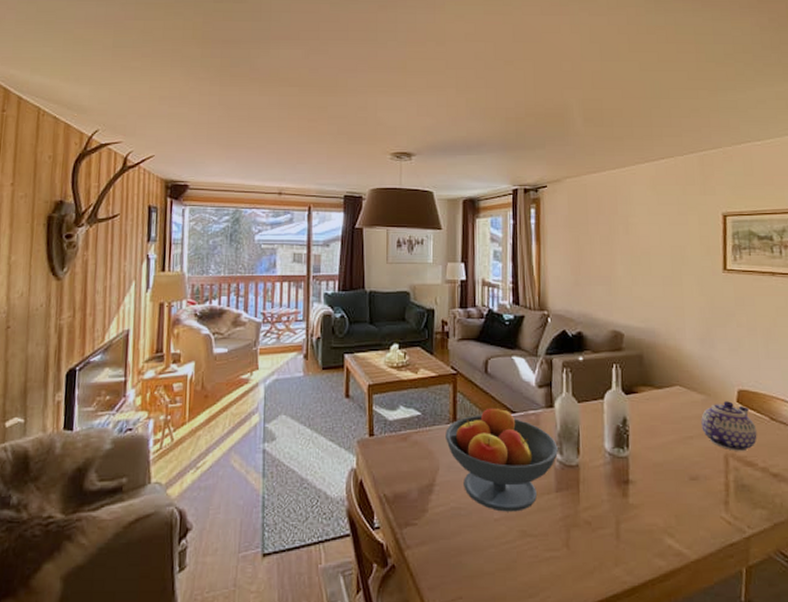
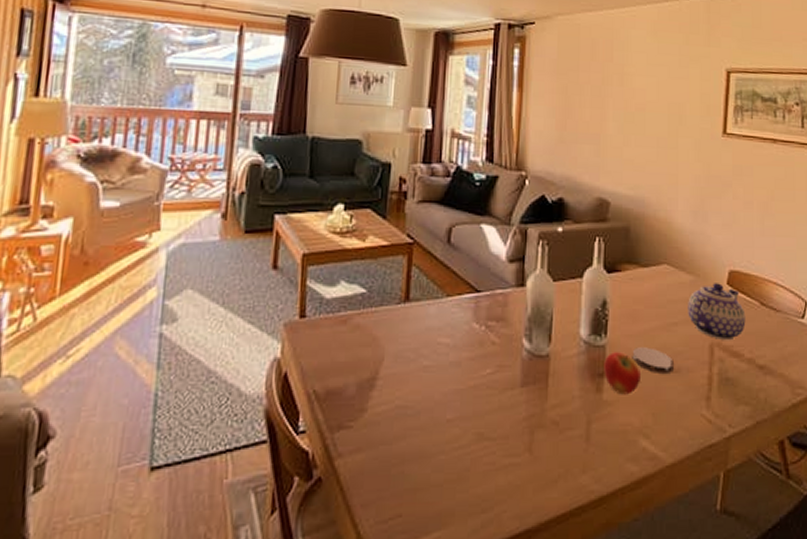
fruit bowl: present [446,405,558,512] -> none [394,282,527,411]
apple: none [628,462,662,499] -> present [604,352,640,395]
coaster: none [652,458,693,481] -> present [632,347,675,373]

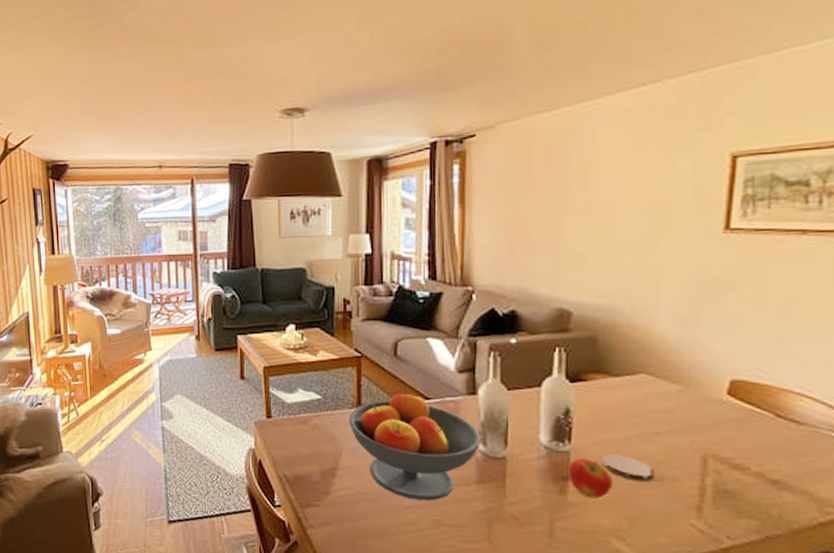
fruit bowl: none [394,282,527,411] -> present [349,390,481,501]
teapot: present [688,283,746,341] -> none [673,393,753,453]

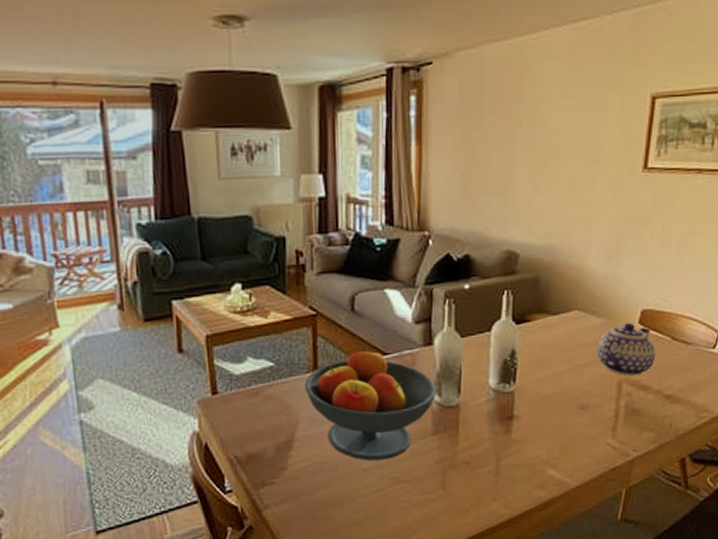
apple: present [568,458,612,499] -> none [513,396,549,434]
coaster: present [601,455,656,481] -> none [540,389,583,412]
teapot: none [673,393,753,453] -> present [597,323,656,377]

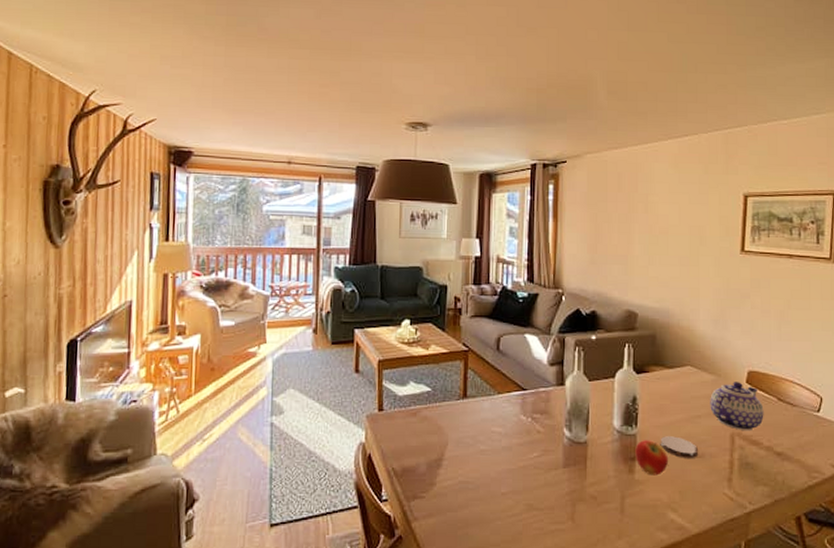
fruit bowl: present [305,347,436,461] -> none [455,382,567,486]
apple: none [513,396,549,434] -> present [635,440,668,476]
coaster: none [540,389,583,412] -> present [660,436,699,458]

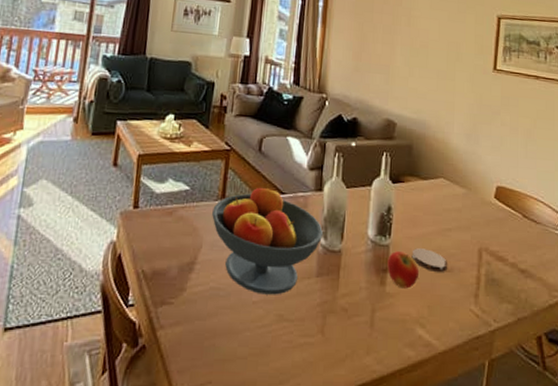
fruit bowl: none [455,382,567,486] -> present [212,184,323,295]
teapot: present [710,382,764,431] -> none [460,196,510,247]

